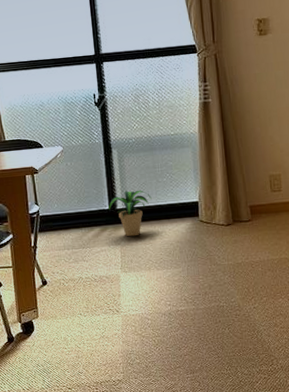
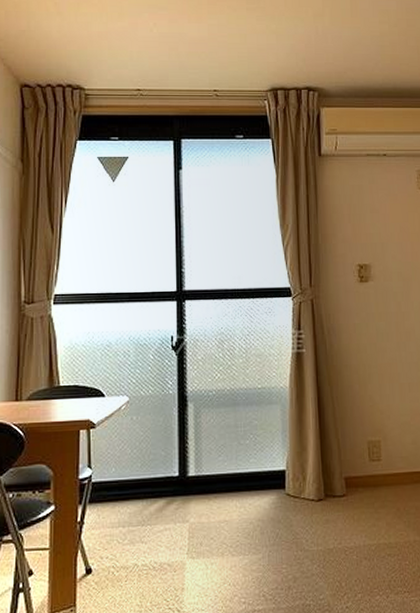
potted plant: present [108,190,152,237] -> none [178,453,231,512]

